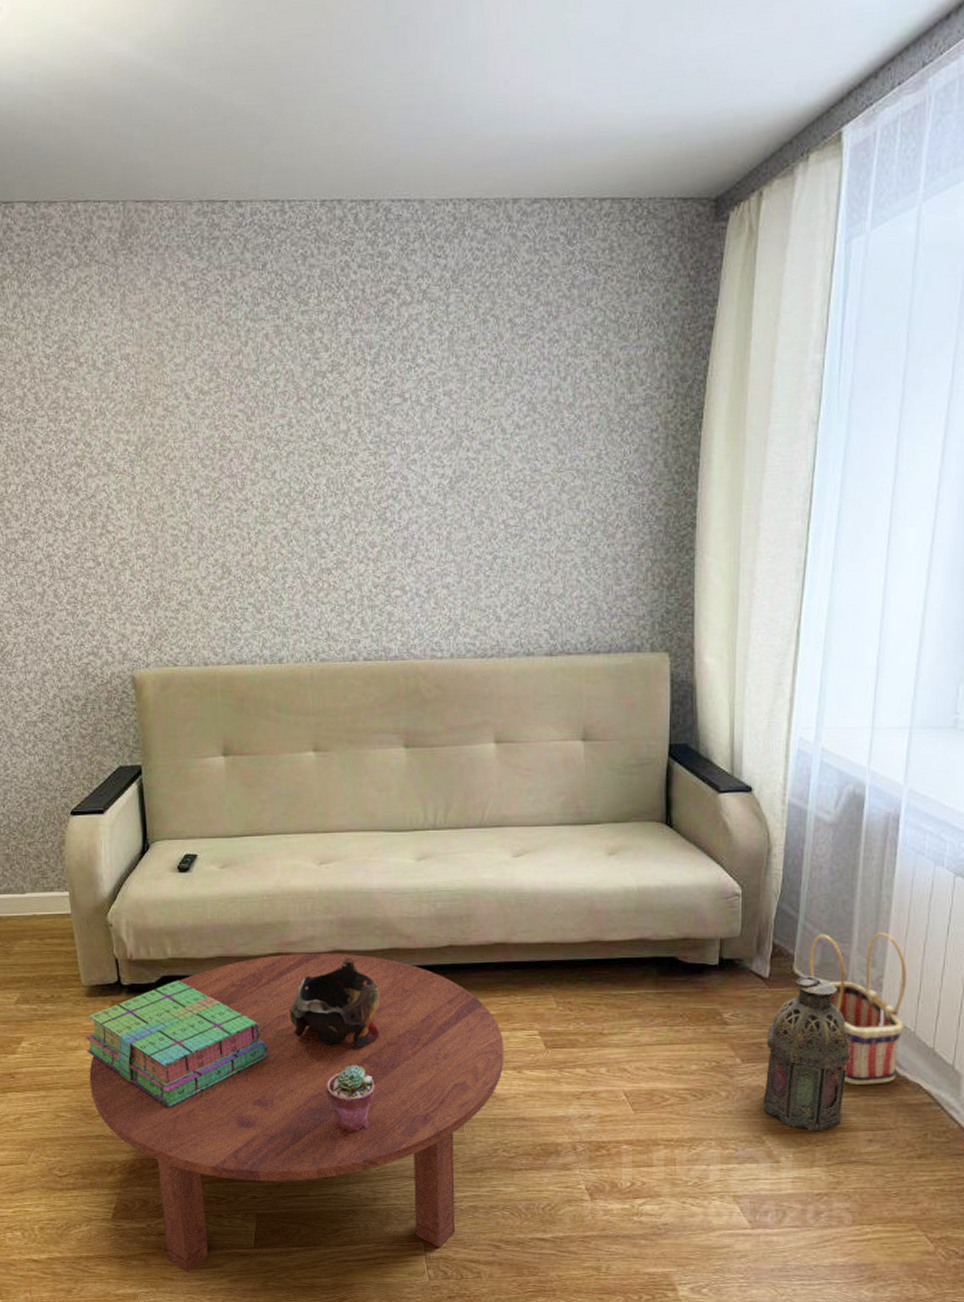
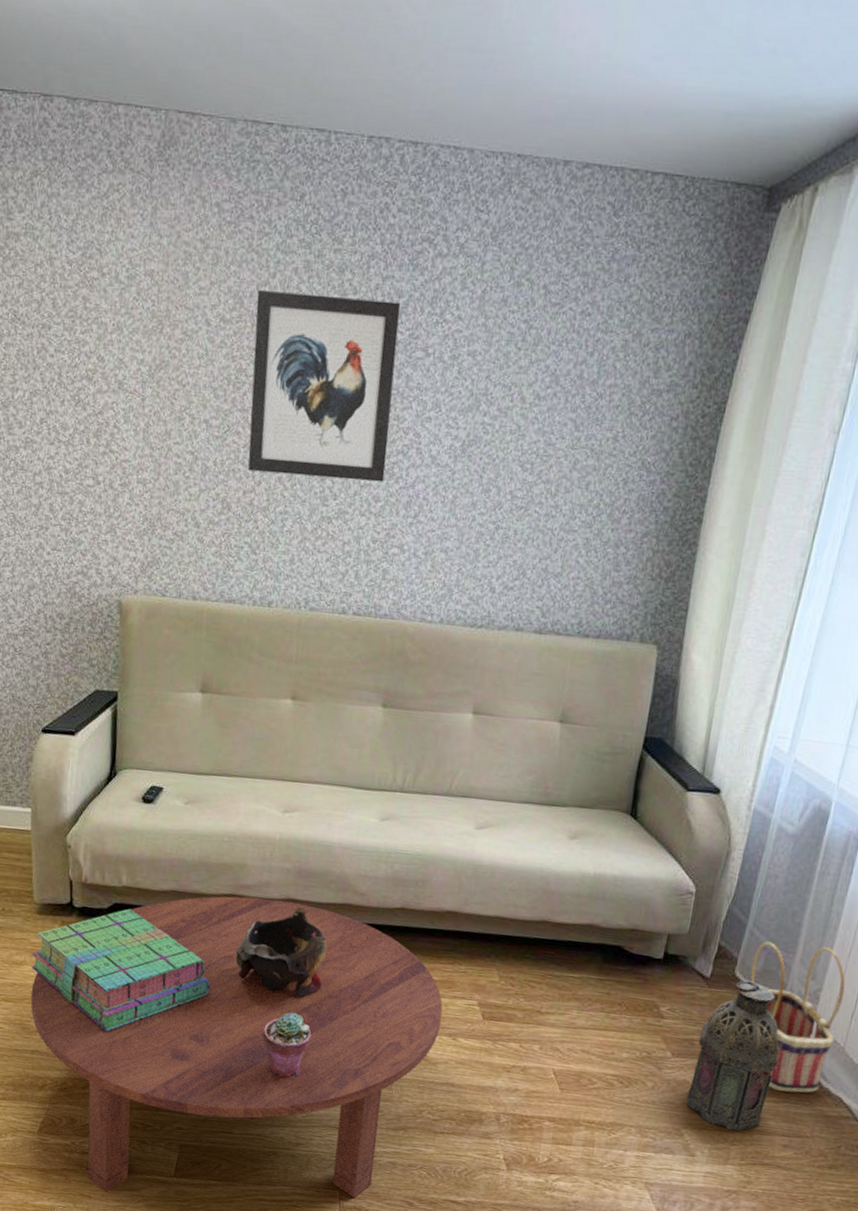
wall art: none [232,353,378,534] -> present [248,289,401,483]

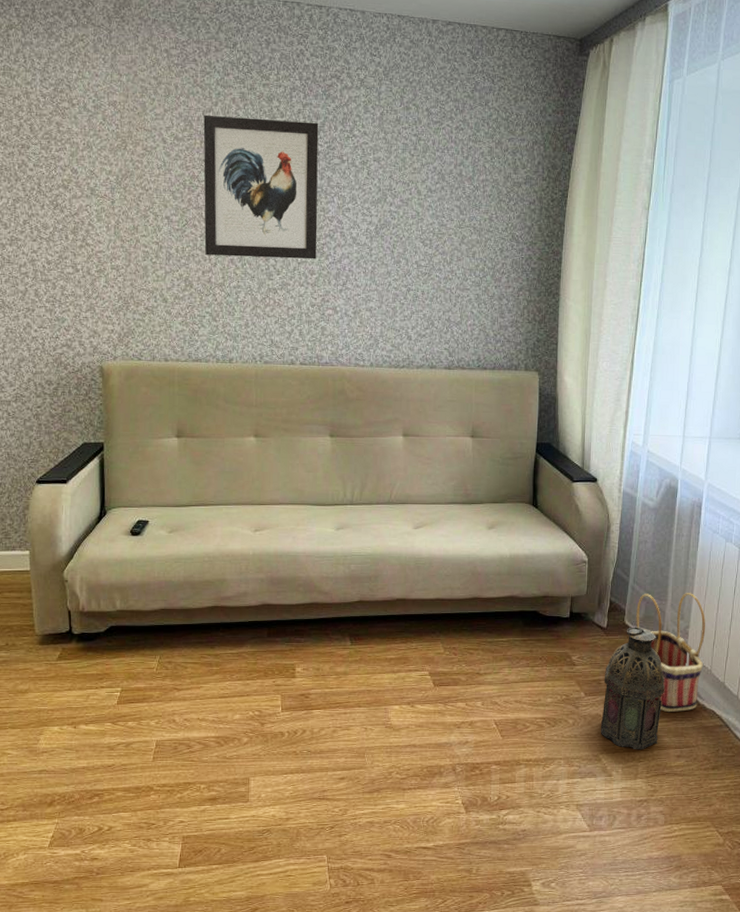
coffee table: present [30,896,443,1198] -> none [36,606,401,893]
stack of books: present [31,908,211,1032] -> none [35,629,201,743]
decorative bowl: present [235,906,328,997] -> none [222,610,300,687]
potted succulent: present [263,1012,312,1079] -> none [250,702,292,761]

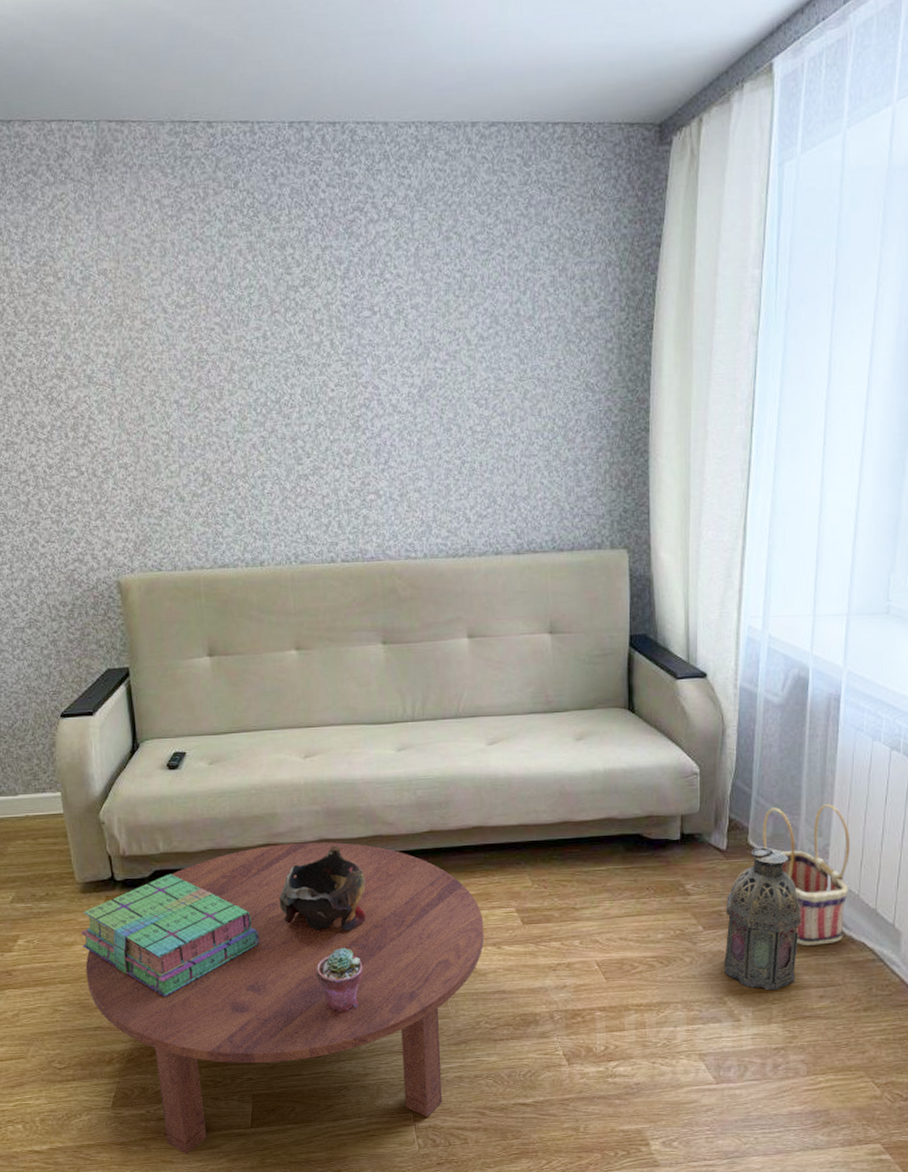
stack of books: none [35,629,201,743] -> present [80,873,260,996]
coffee table: none [36,606,401,893] -> present [85,842,485,1155]
wall art: present [203,114,319,260] -> none [207,268,352,442]
decorative bowl: none [222,610,300,687] -> present [279,845,366,931]
potted succulent: none [250,702,292,761] -> present [317,947,363,1013]

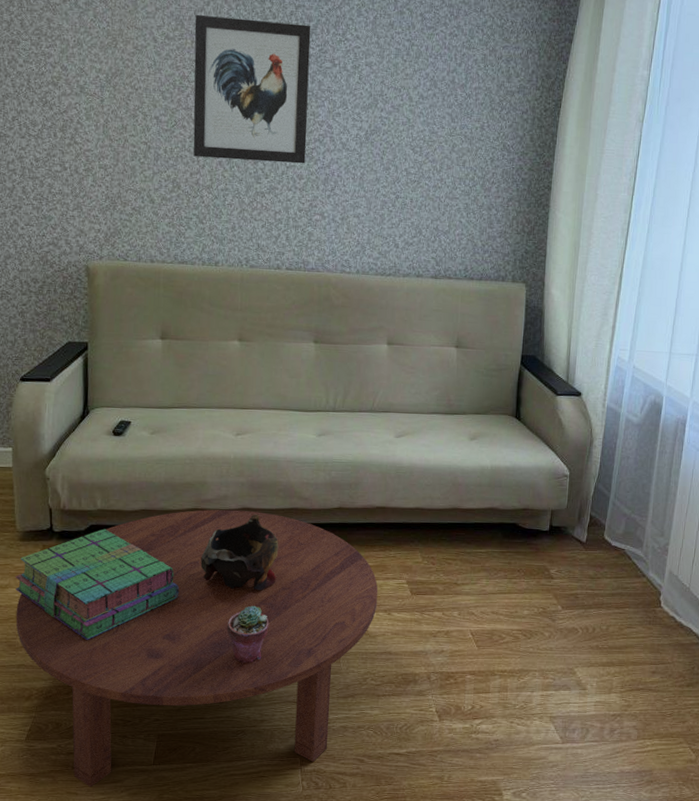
wall art: none [207,268,352,442] -> present [193,14,311,164]
lantern: present [725,847,802,991] -> none [577,542,643,665]
basket: present [762,804,850,945] -> none [615,509,686,628]

